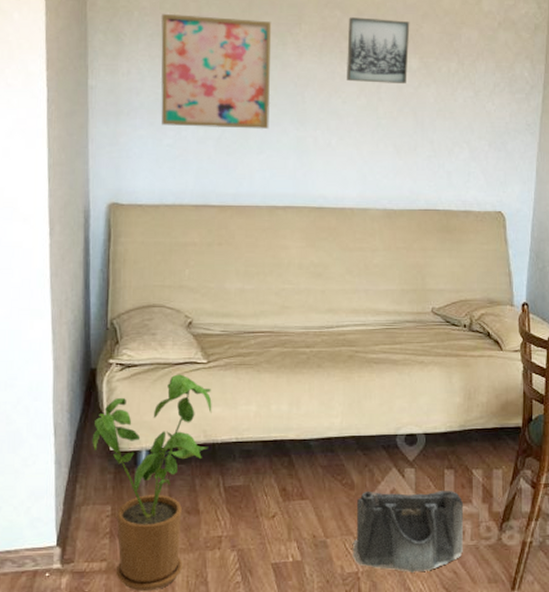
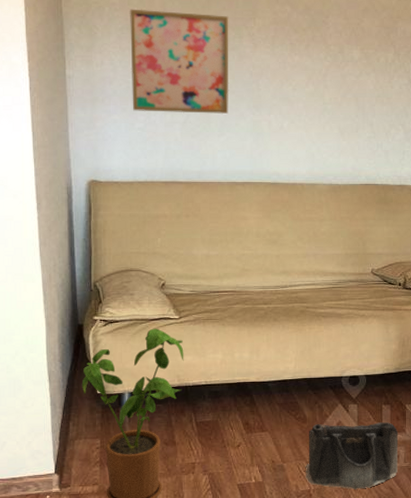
wall art: present [347,17,410,85] -> none [296,12,352,73]

